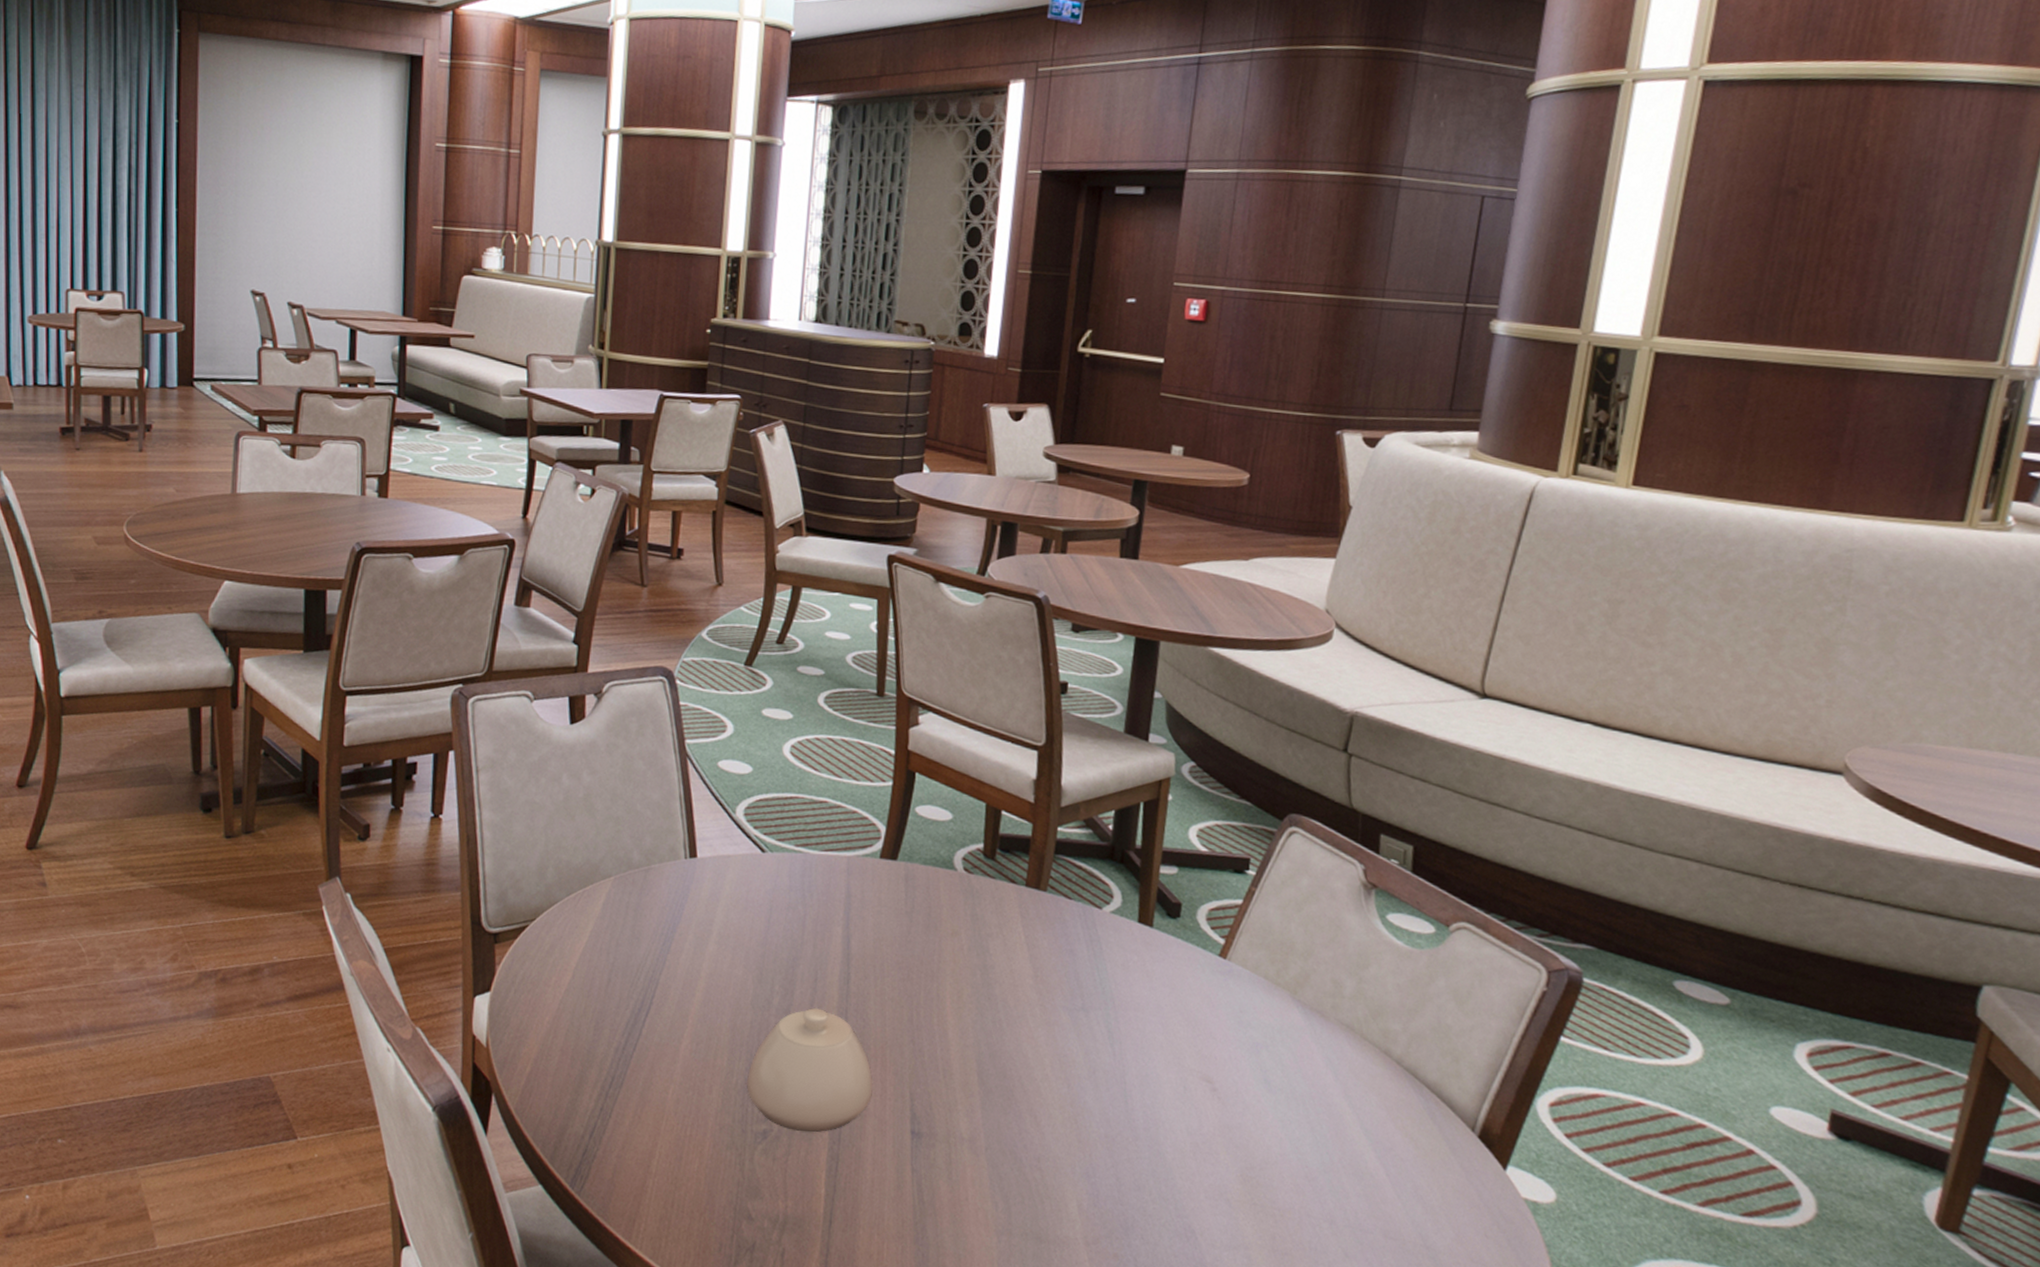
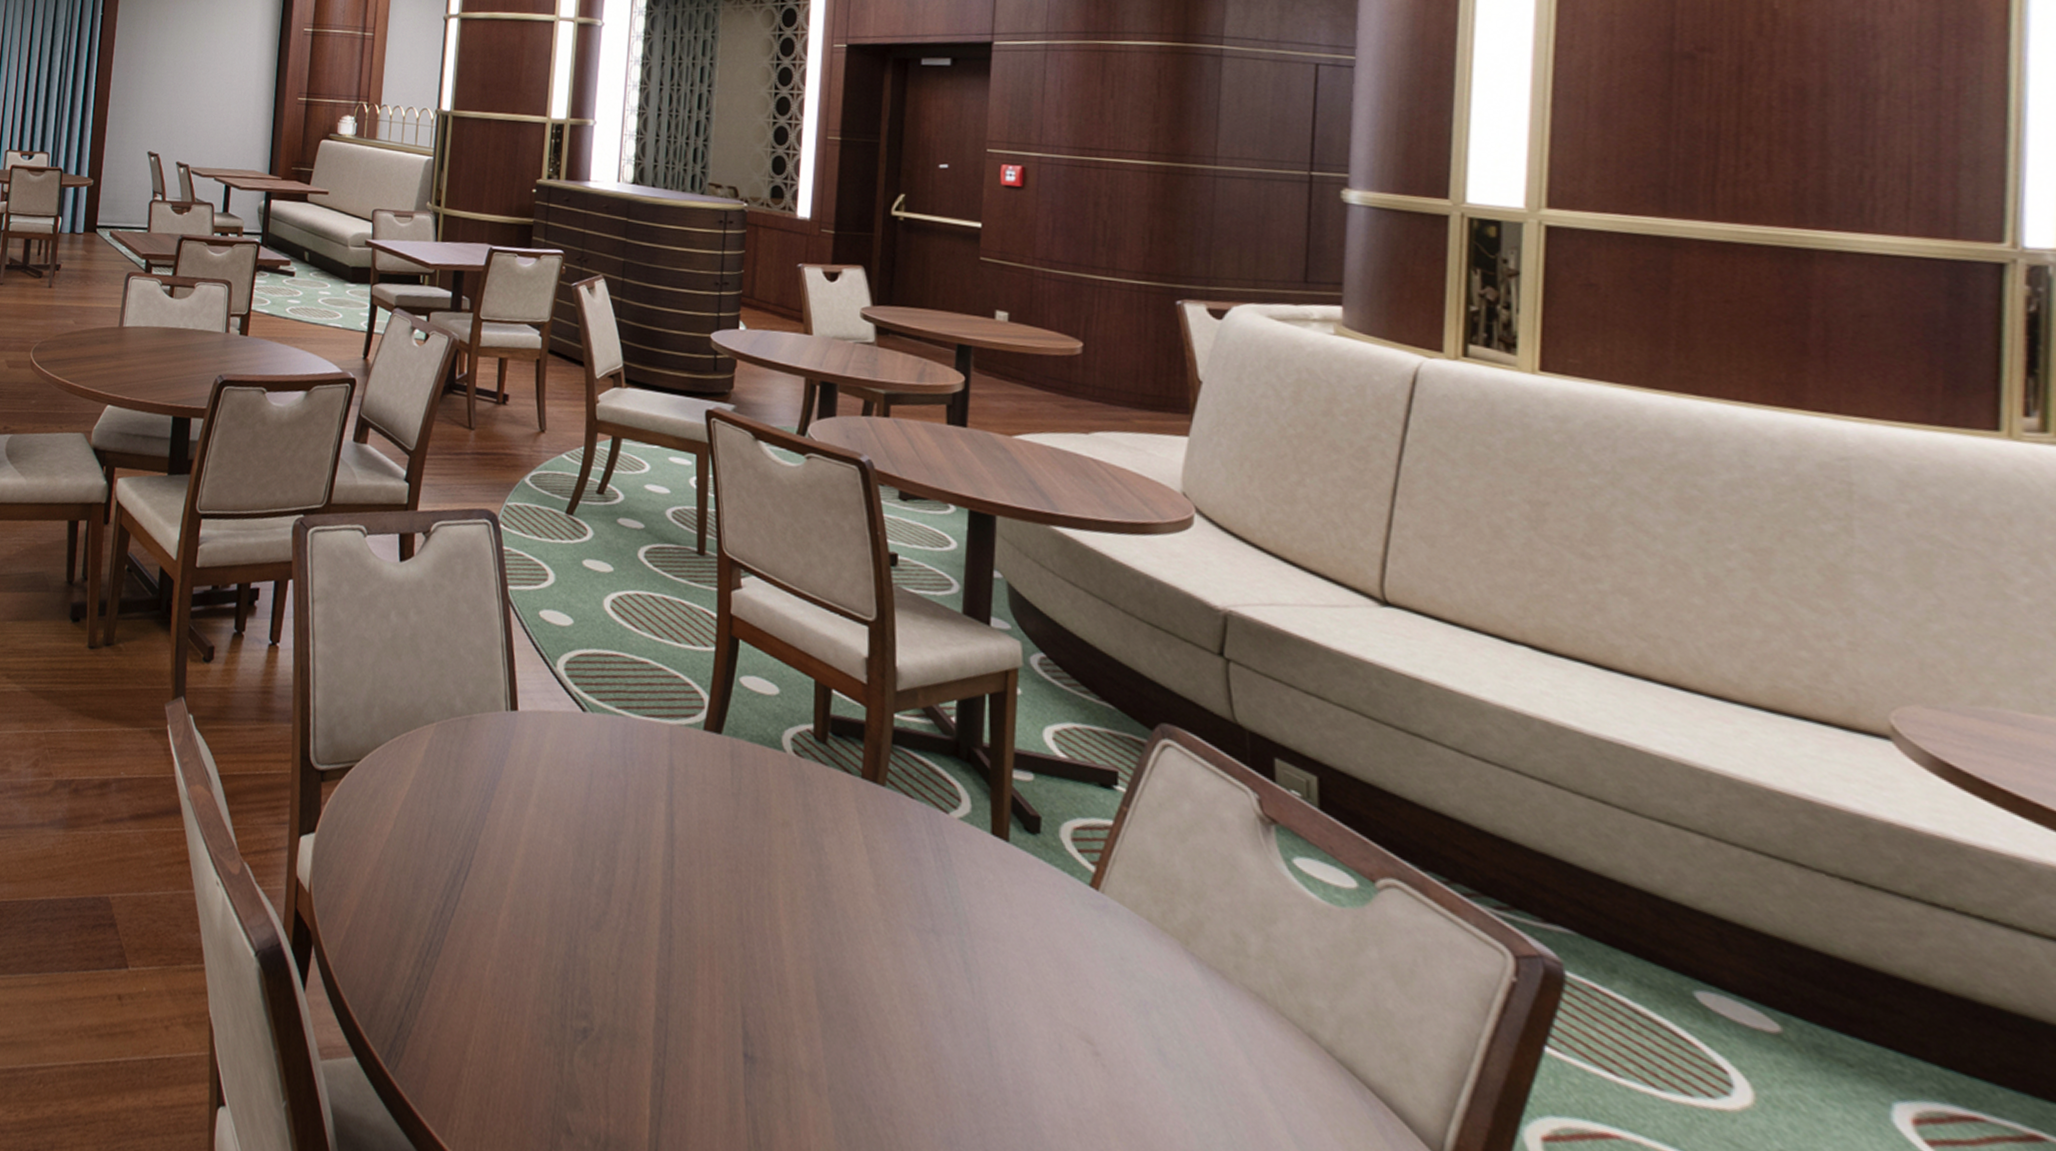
sugar bowl: present [746,1008,873,1132] -> none [565,891,701,1039]

